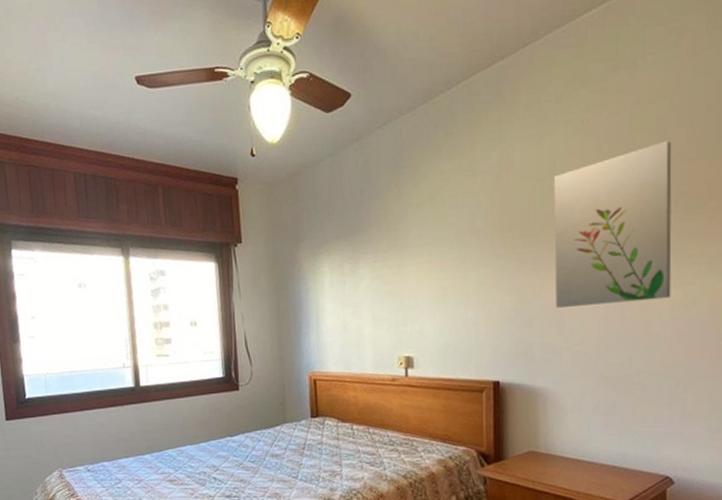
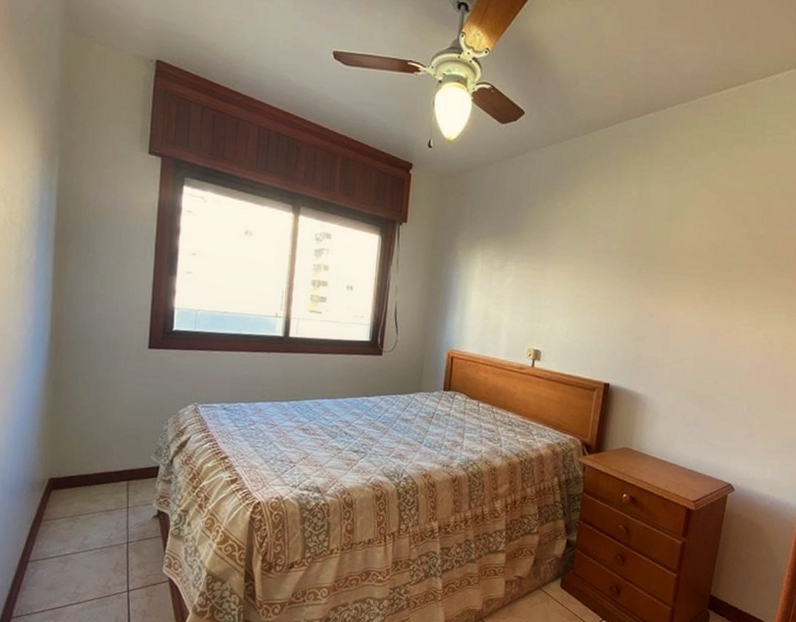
wall art: present [553,140,672,308] -> none [665,208,773,337]

